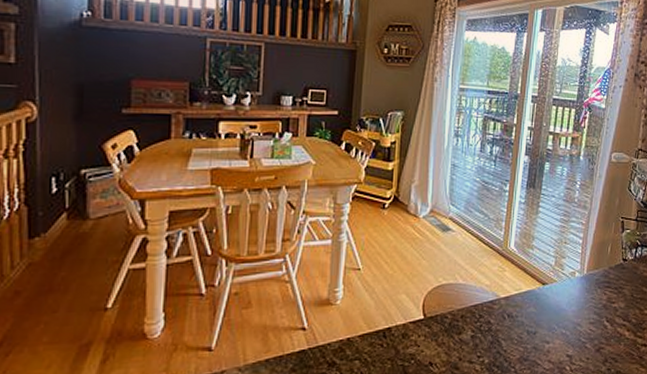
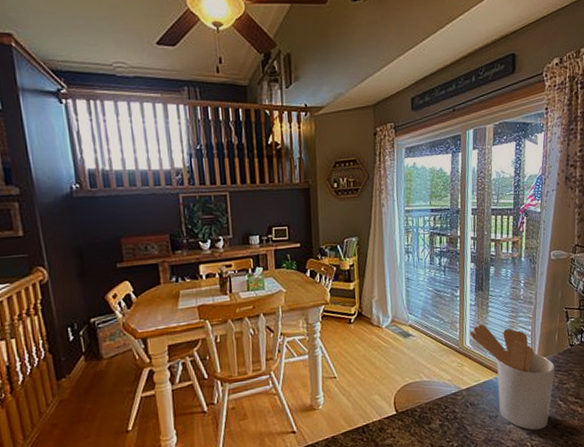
utensil holder: none [516,225,605,353] -> present [470,324,555,431]

